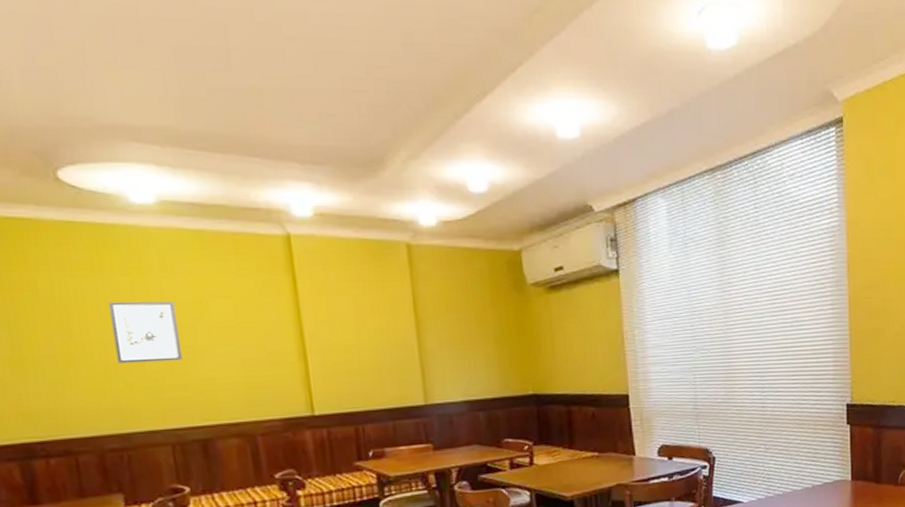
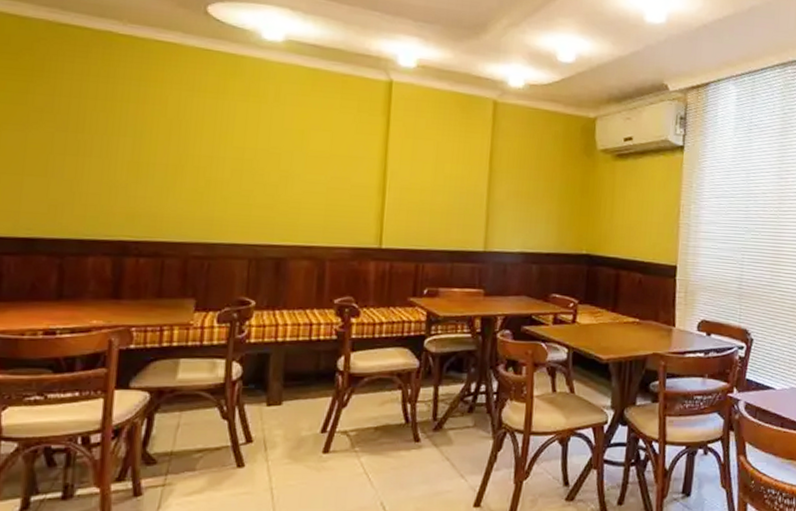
wall art: present [107,301,183,364] -> none [219,123,280,183]

